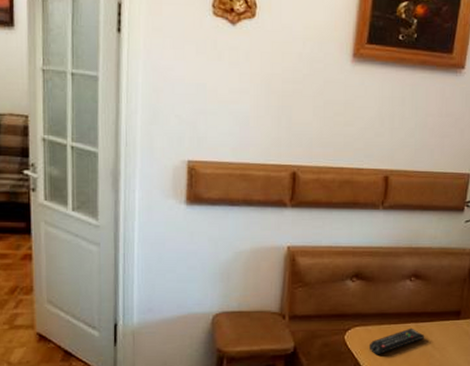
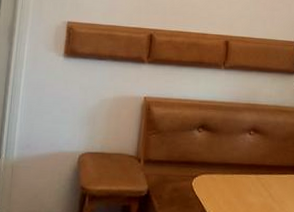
remote control: present [368,328,425,355] -> none [214,179,265,204]

